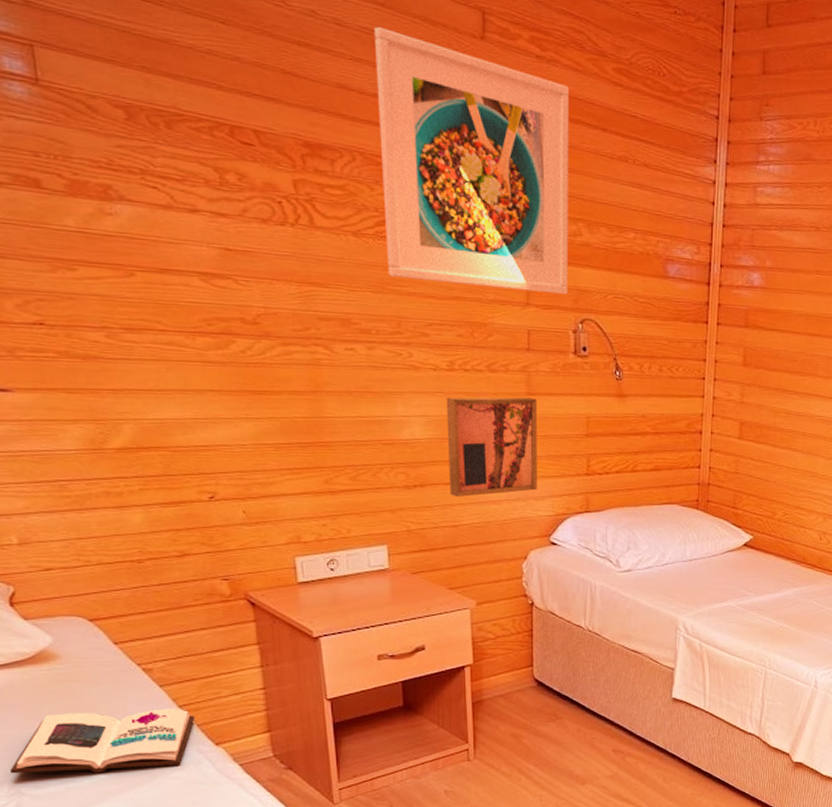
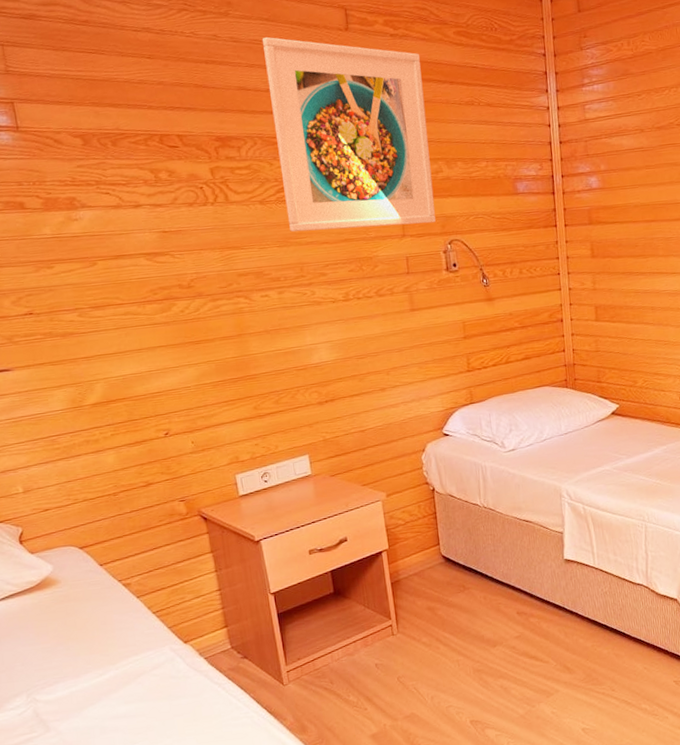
book: present [10,709,194,774] -> none [27,615,166,684]
wall art: present [446,397,538,498] -> none [345,313,428,407]

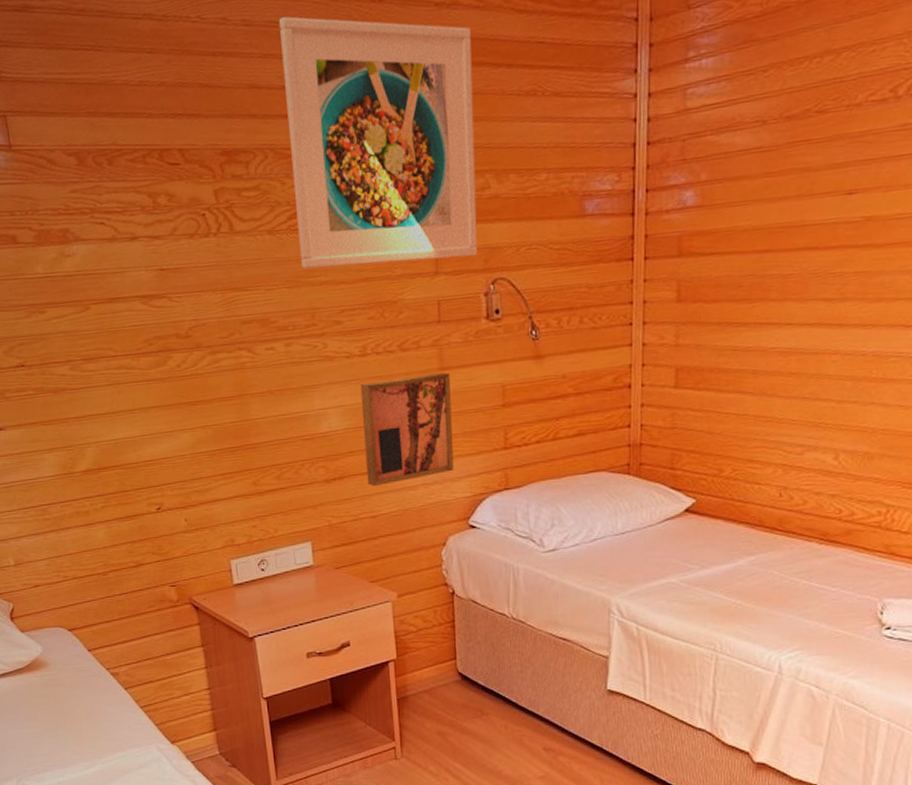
wall art: none [345,313,428,407] -> present [360,372,454,487]

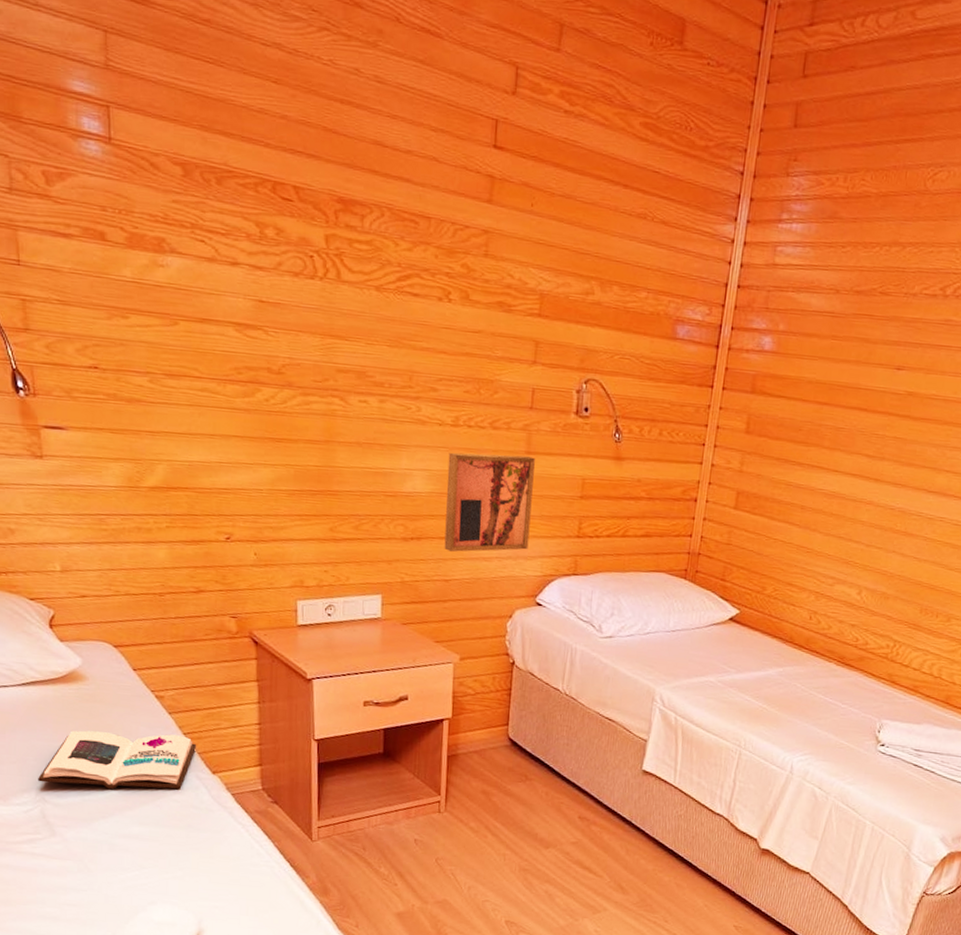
book: none [17,709,154,769] -> present [38,730,196,789]
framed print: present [278,16,478,269] -> none [404,84,595,354]

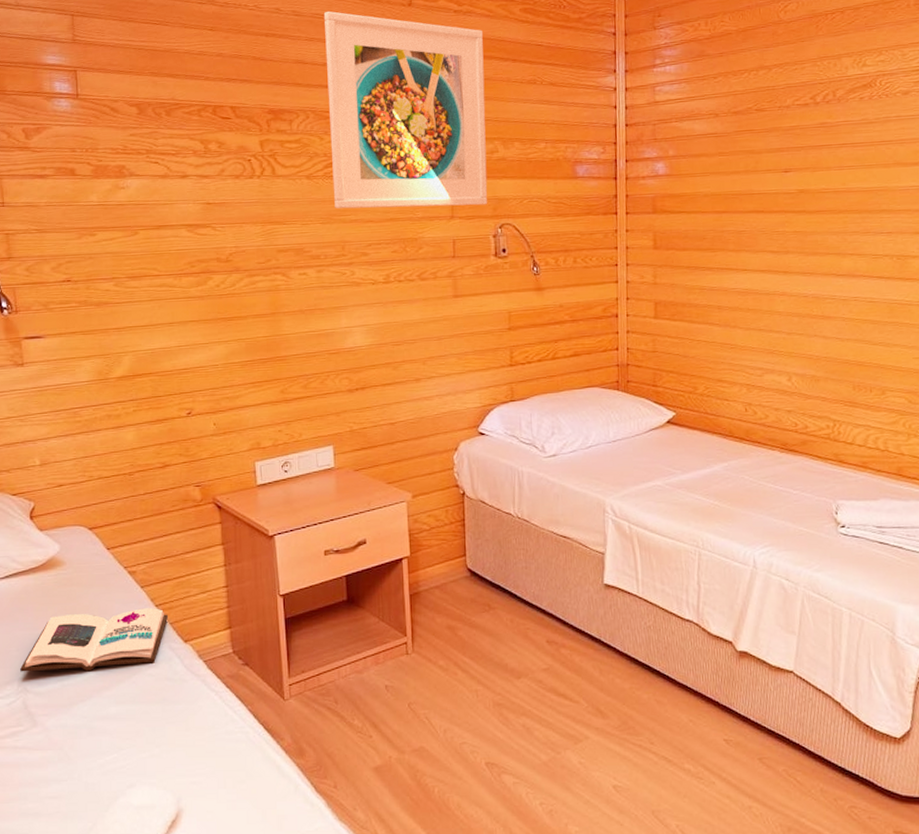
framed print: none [404,84,595,354] -> present [323,11,488,209]
wall art: present [444,452,535,553] -> none [383,299,466,397]

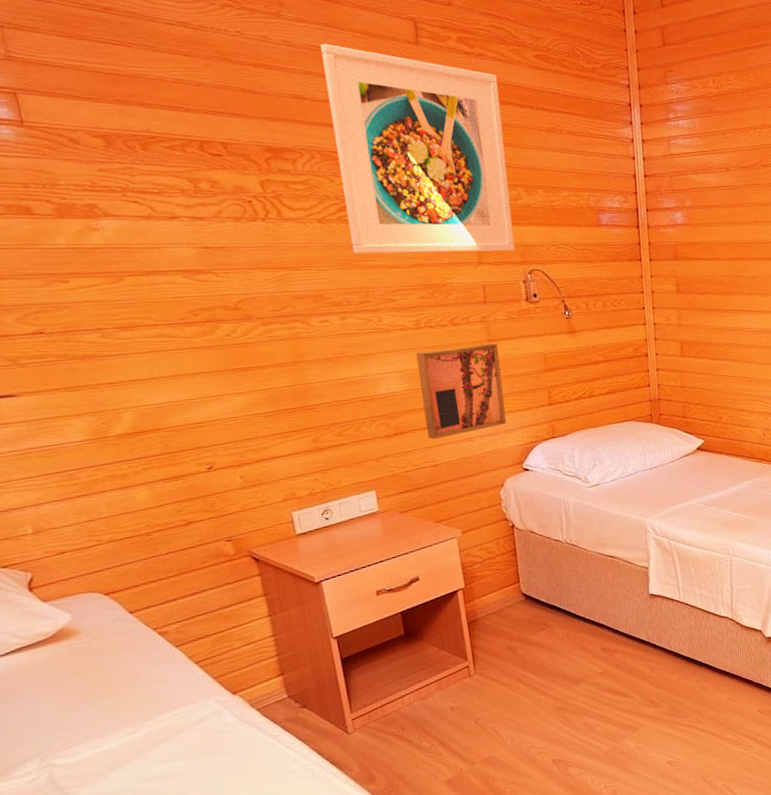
book: present [20,608,168,672] -> none [40,665,211,748]
wall art: none [383,299,466,397] -> present [416,343,507,440]

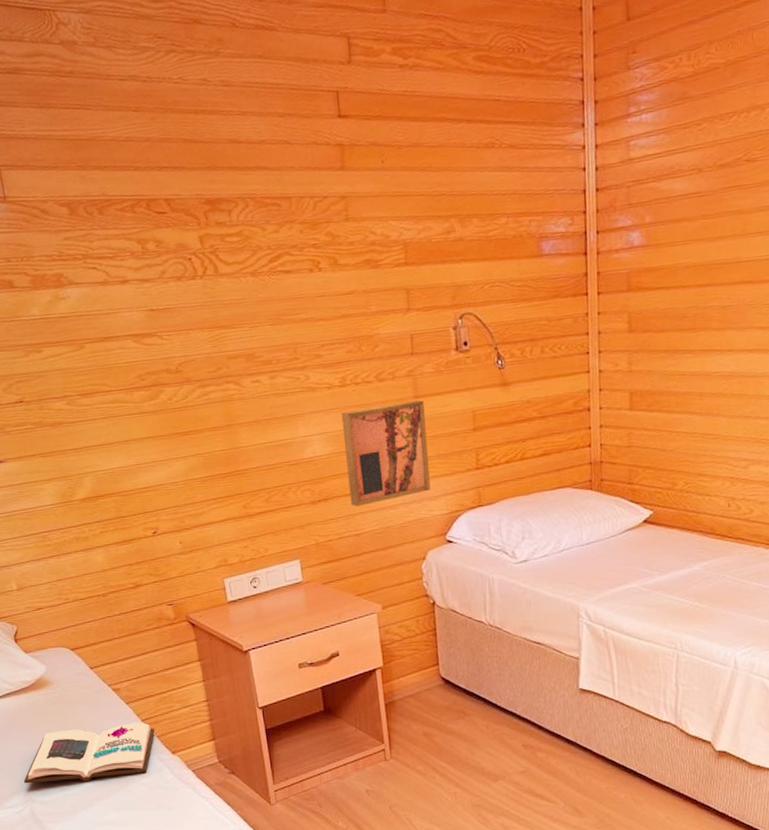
book: none [40,665,211,748] -> present [24,722,155,784]
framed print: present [319,44,515,254] -> none [255,77,445,307]

